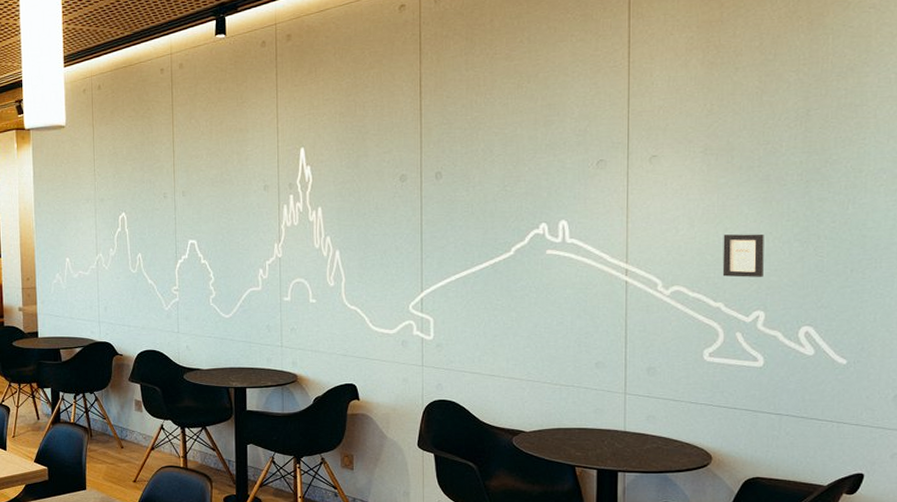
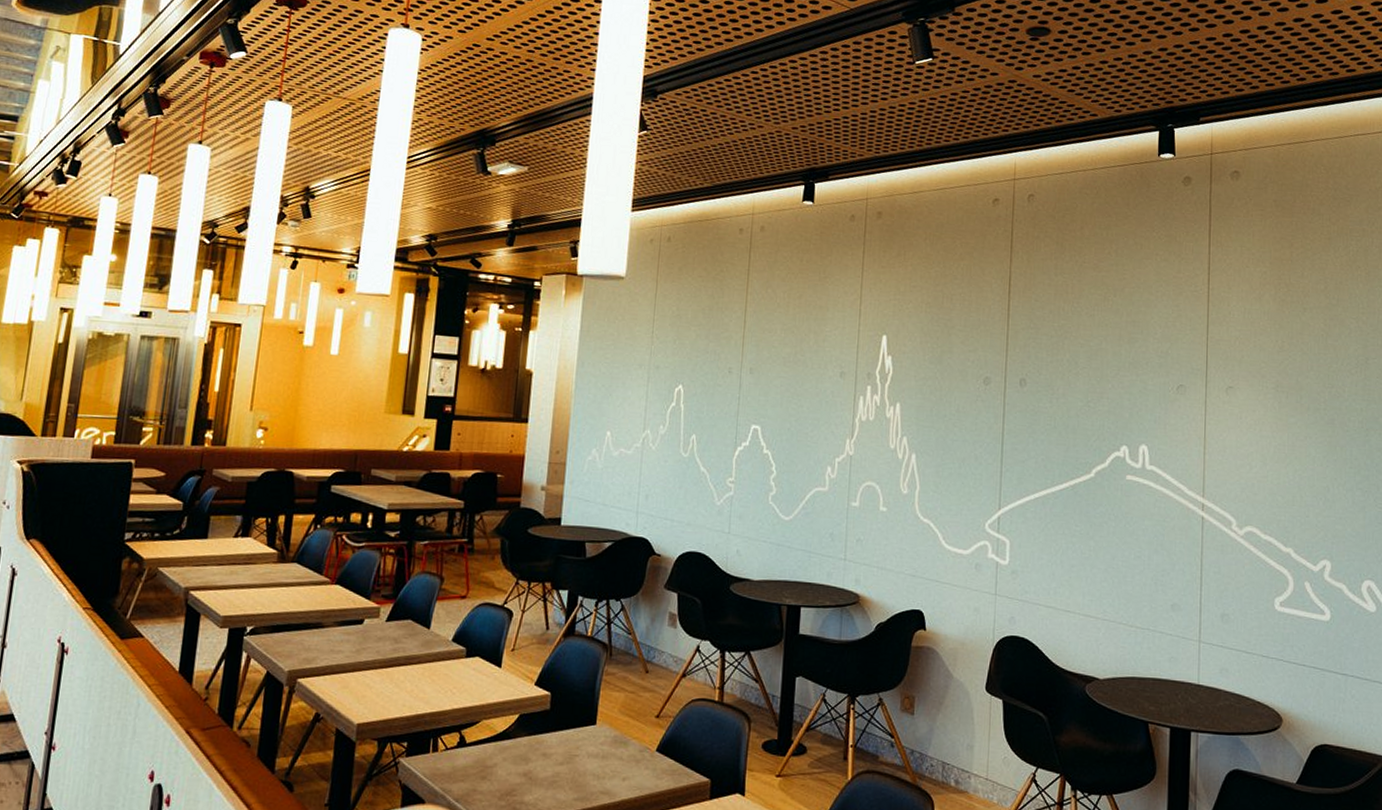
picture frame: present [722,234,764,278] -> none [1292,476,1330,524]

